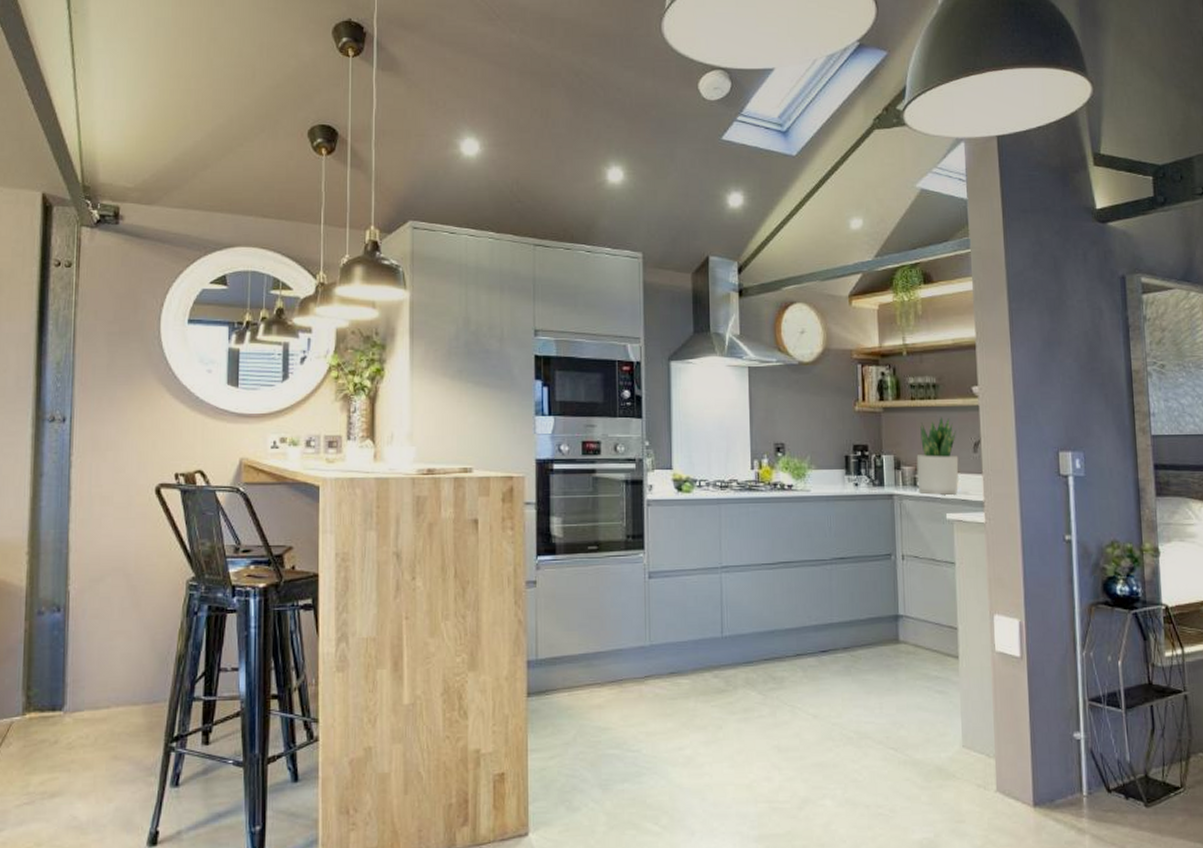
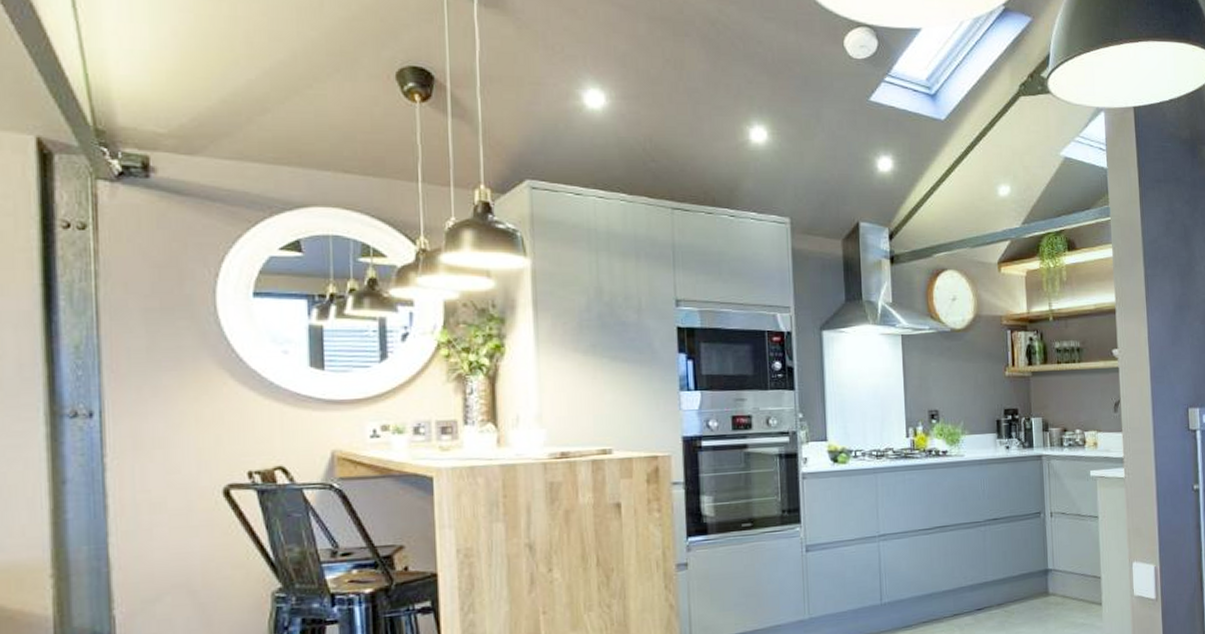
planter: present [916,417,959,496] -> none [1063,379,1101,454]

